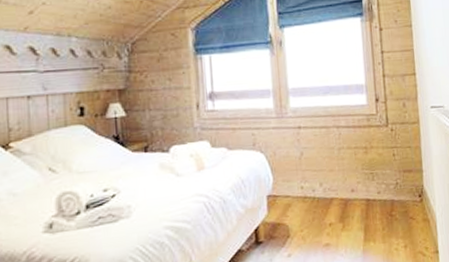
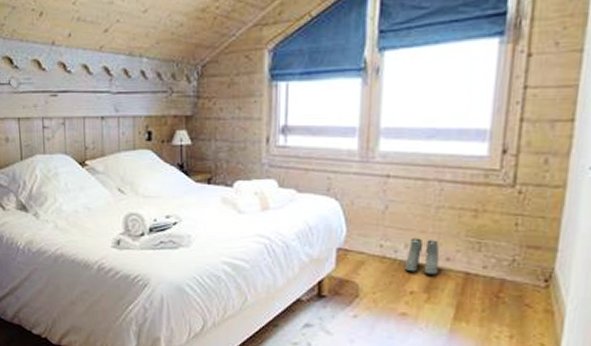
boots: none [322,176,348,207] -> present [405,238,440,275]

